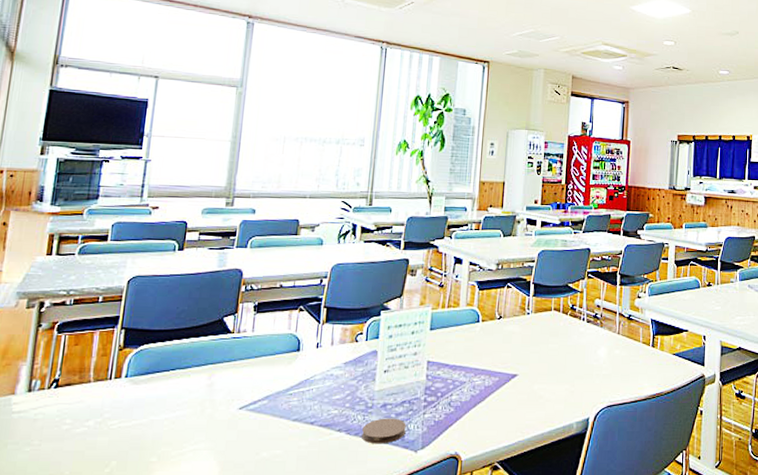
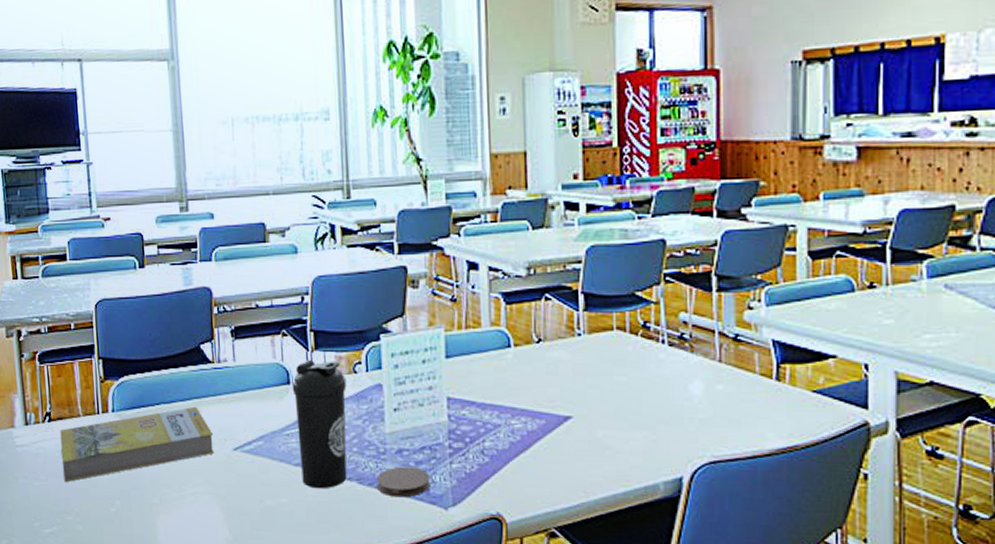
book: none [59,371,223,447] -> present [60,406,215,483]
water bottle: none [298,330,348,440] -> present [292,359,347,489]

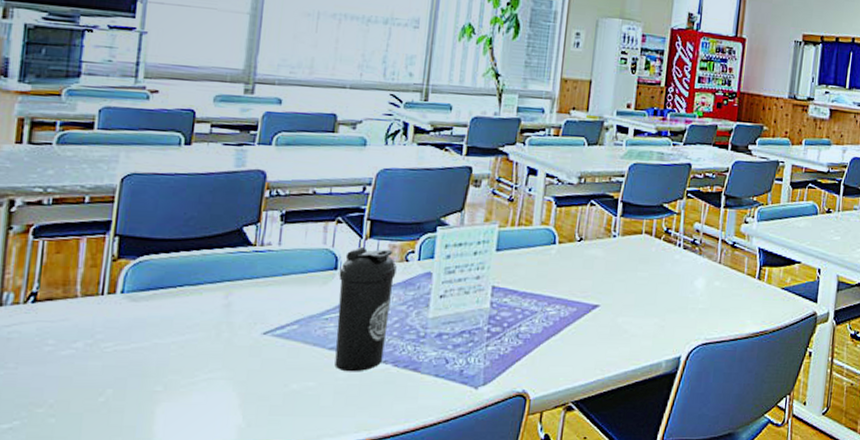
book: present [60,406,215,483] -> none [41,289,243,371]
coaster: present [377,466,430,498] -> none [412,349,466,379]

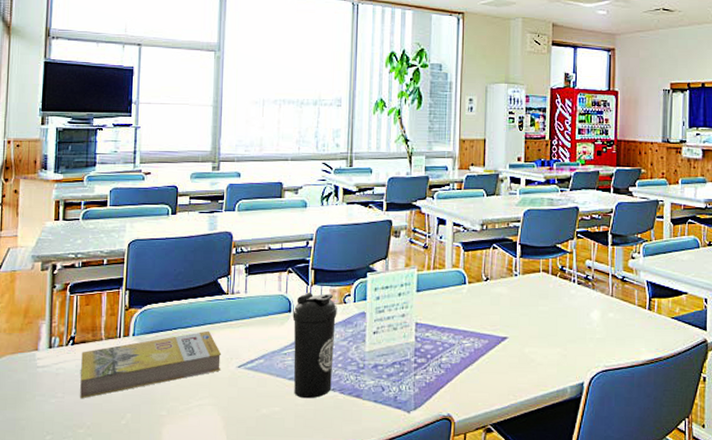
book: none [41,289,243,371] -> present [80,330,222,399]

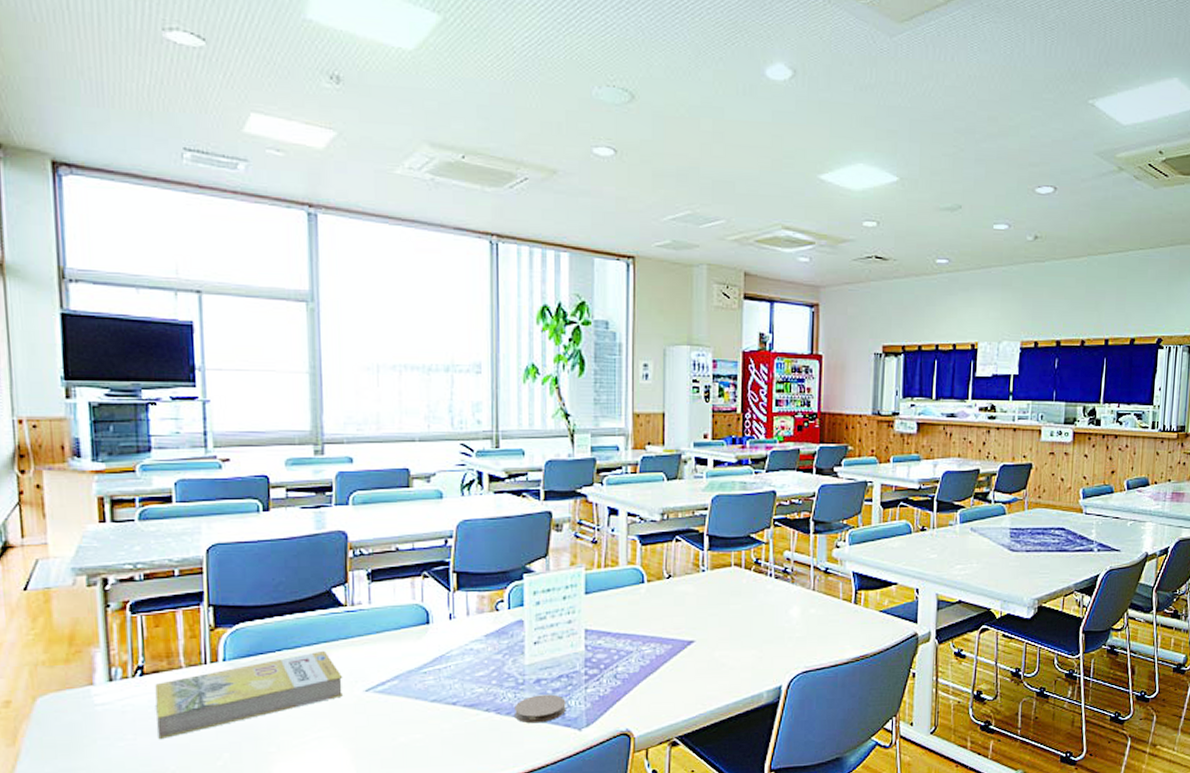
water bottle: present [292,292,337,399] -> none [431,599,488,722]
coaster: none [355,378,398,404] -> present [515,694,566,724]

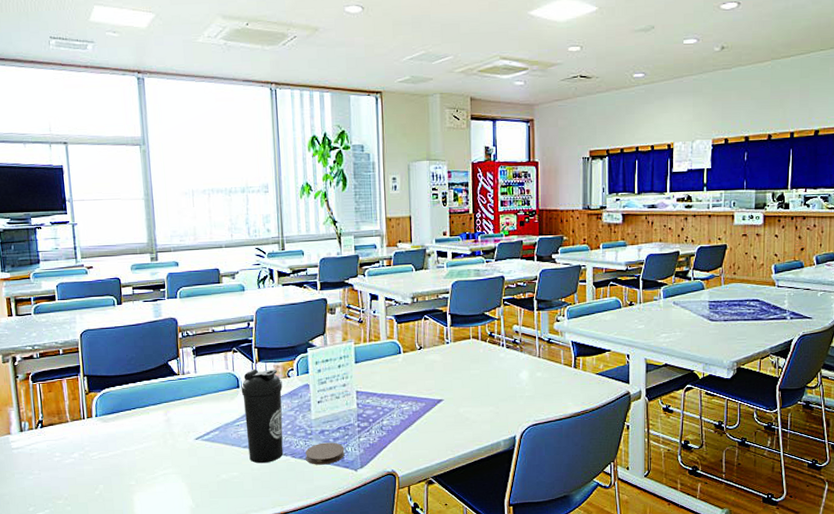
book: present [155,650,344,740] -> none [51,408,181,475]
water bottle: none [431,599,488,722] -> present [241,368,283,464]

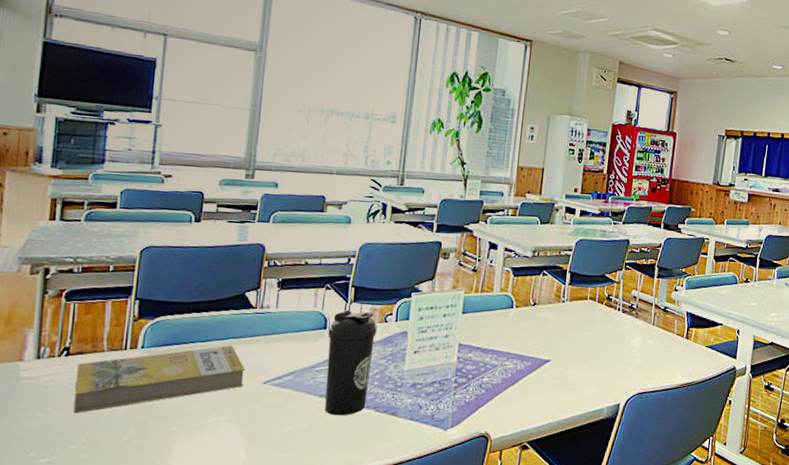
book: none [51,408,181,475] -> present [74,345,246,414]
coaster: present [305,442,345,465] -> none [390,397,436,422]

